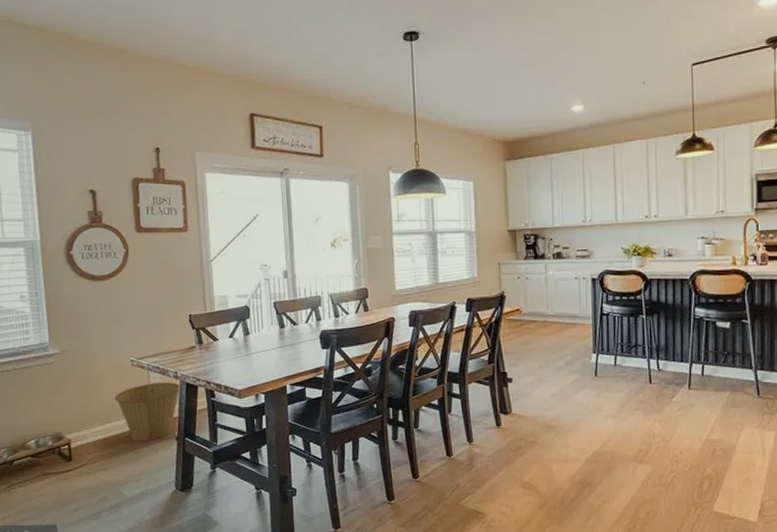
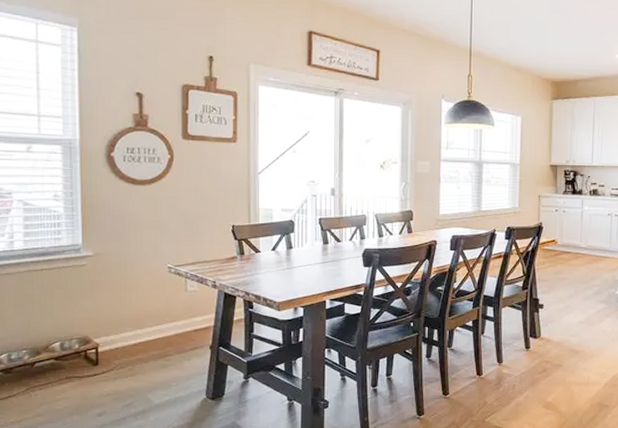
basket: present [115,382,181,442] -> none [149,290,218,349]

